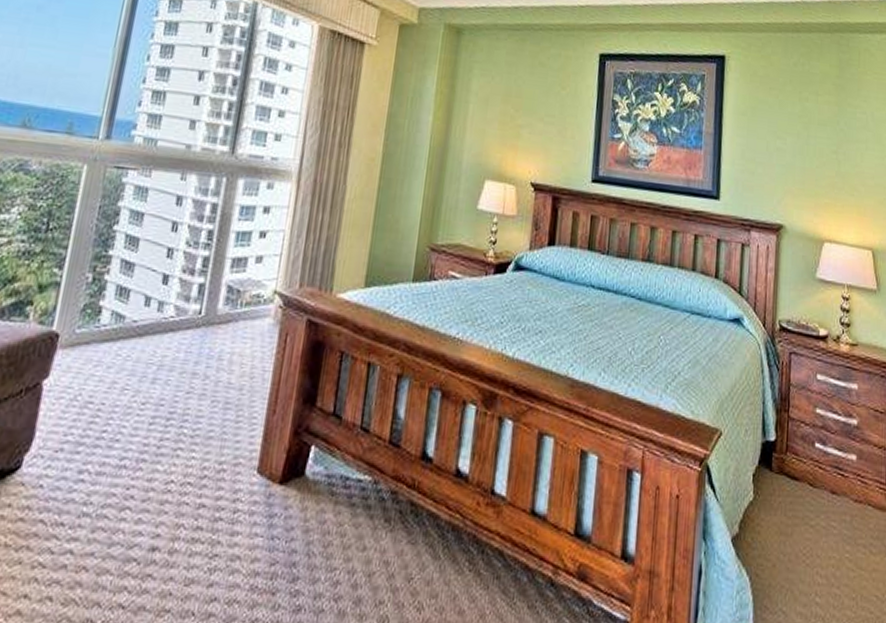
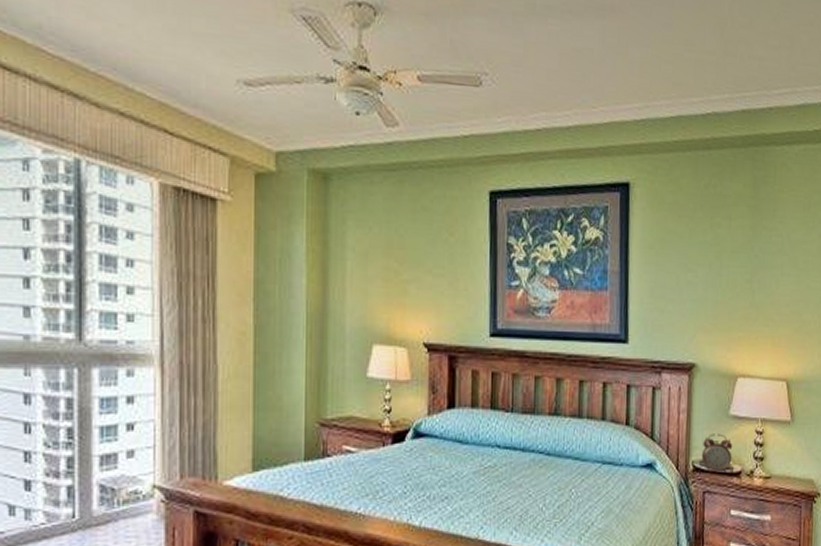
alarm clock: none [788,295,819,336] -> present [701,434,733,474]

